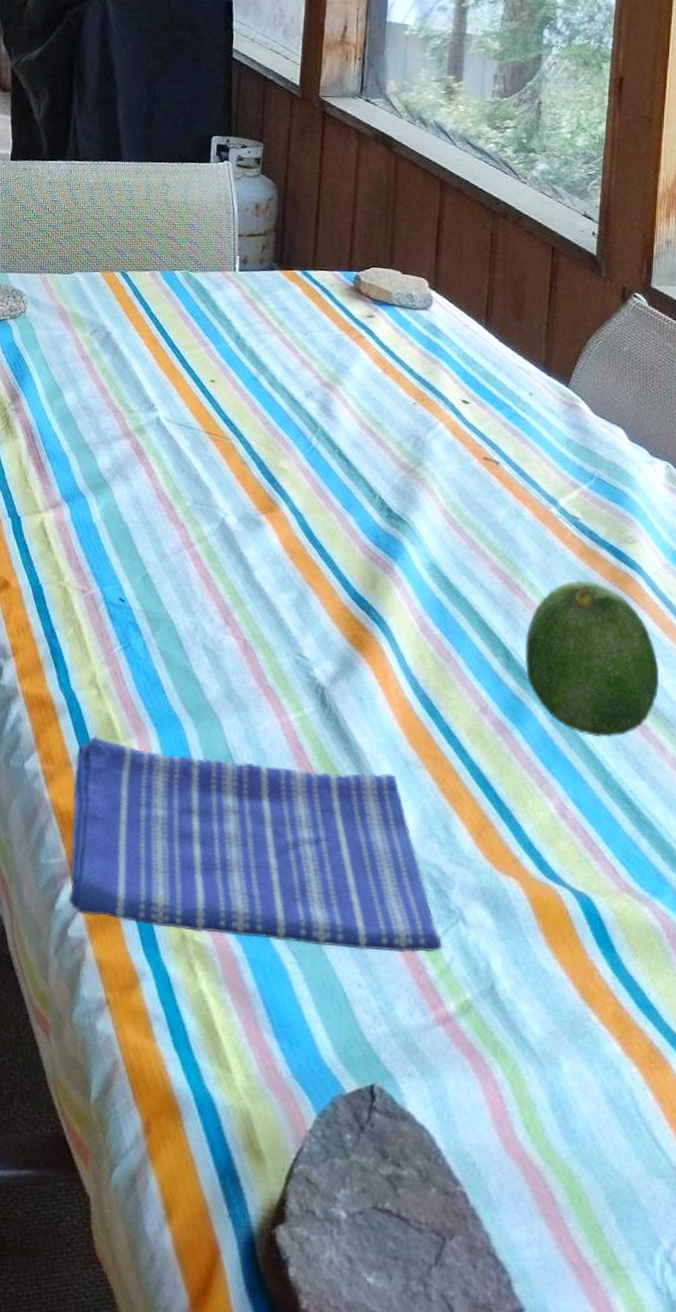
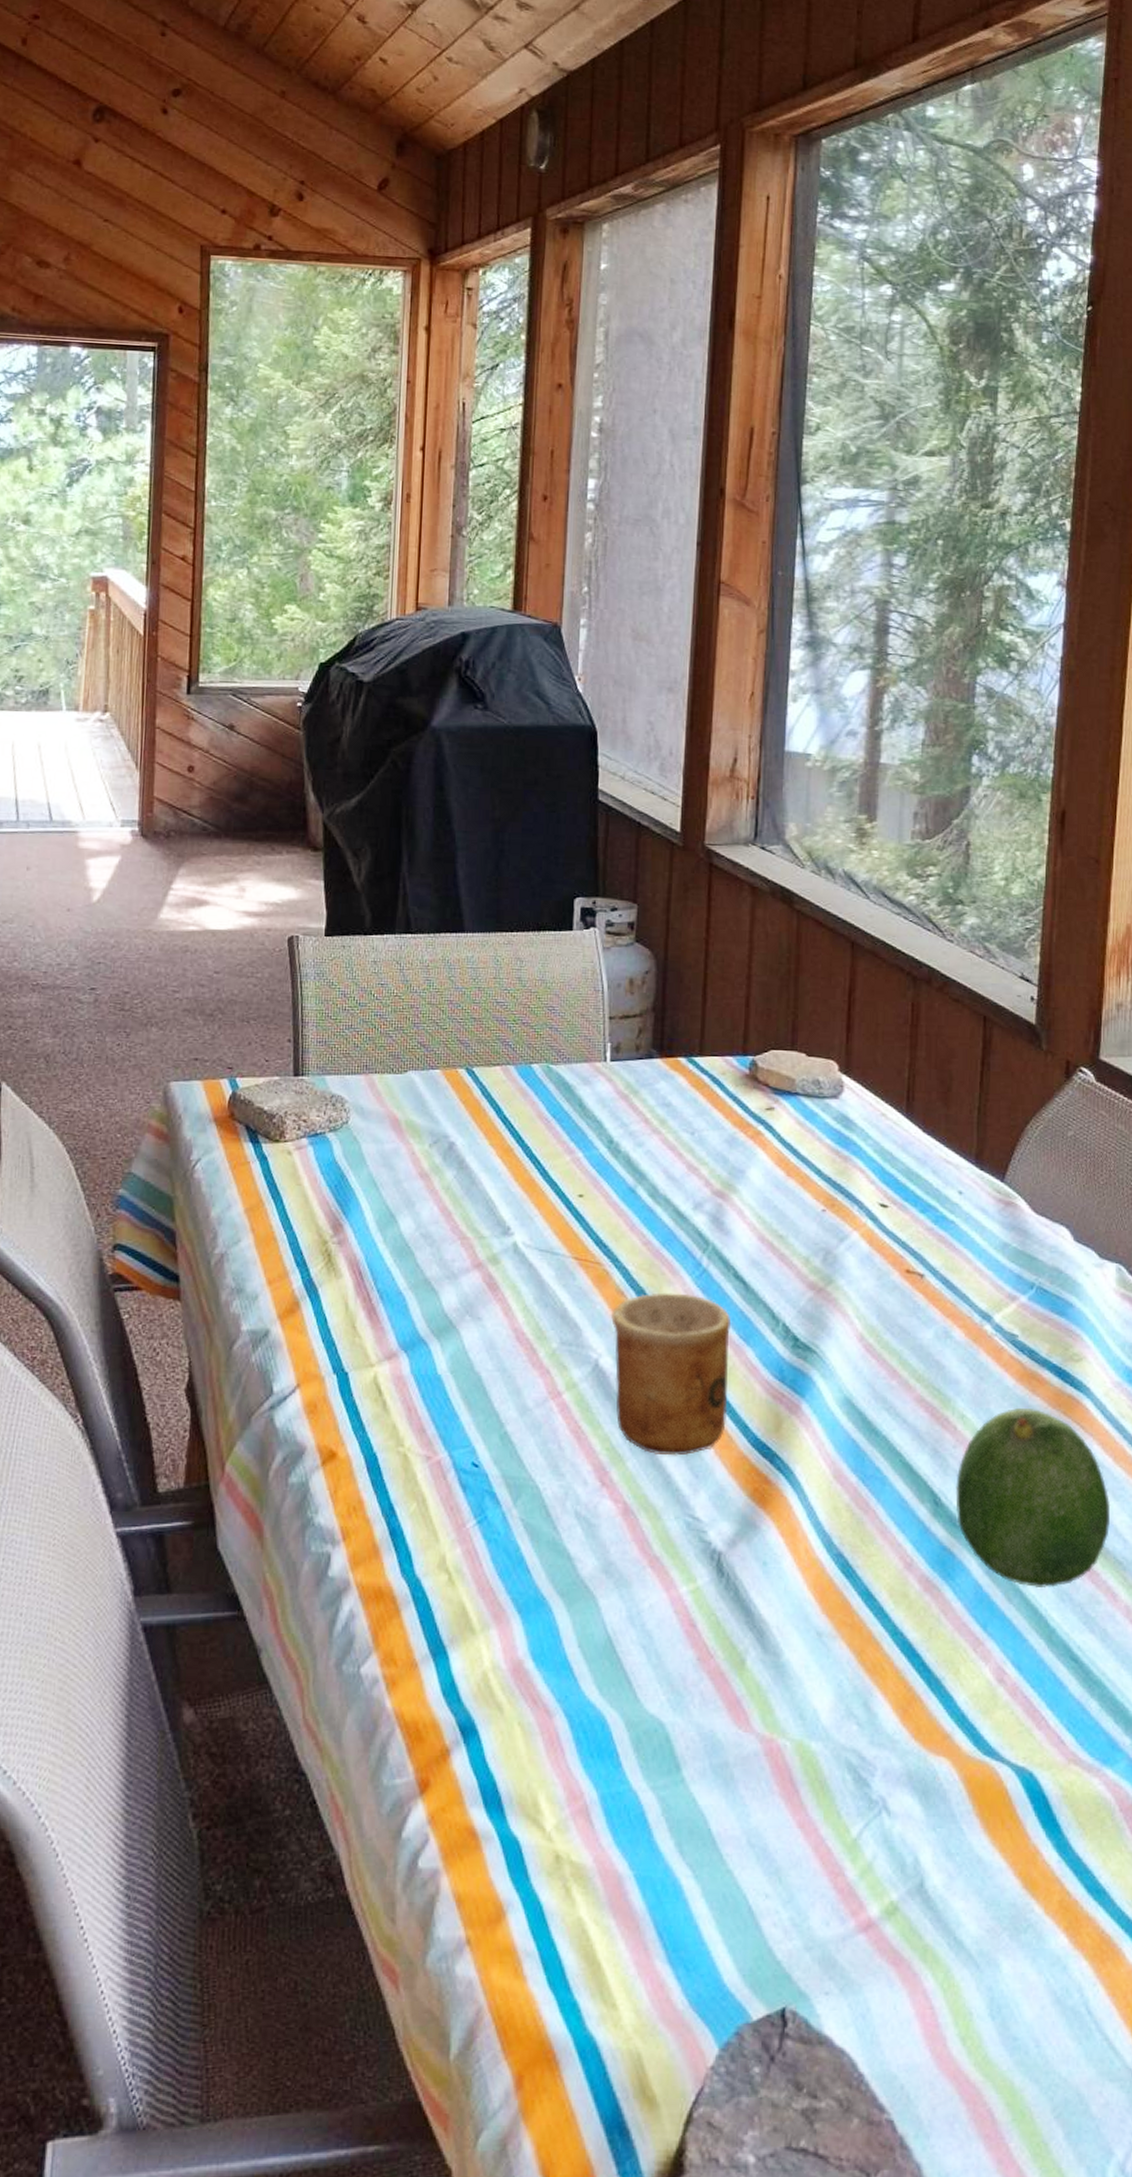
dish towel: present [69,737,443,953] -> none [419,1630,864,1856]
cup: none [235,465,335,603] -> present [610,1292,730,1456]

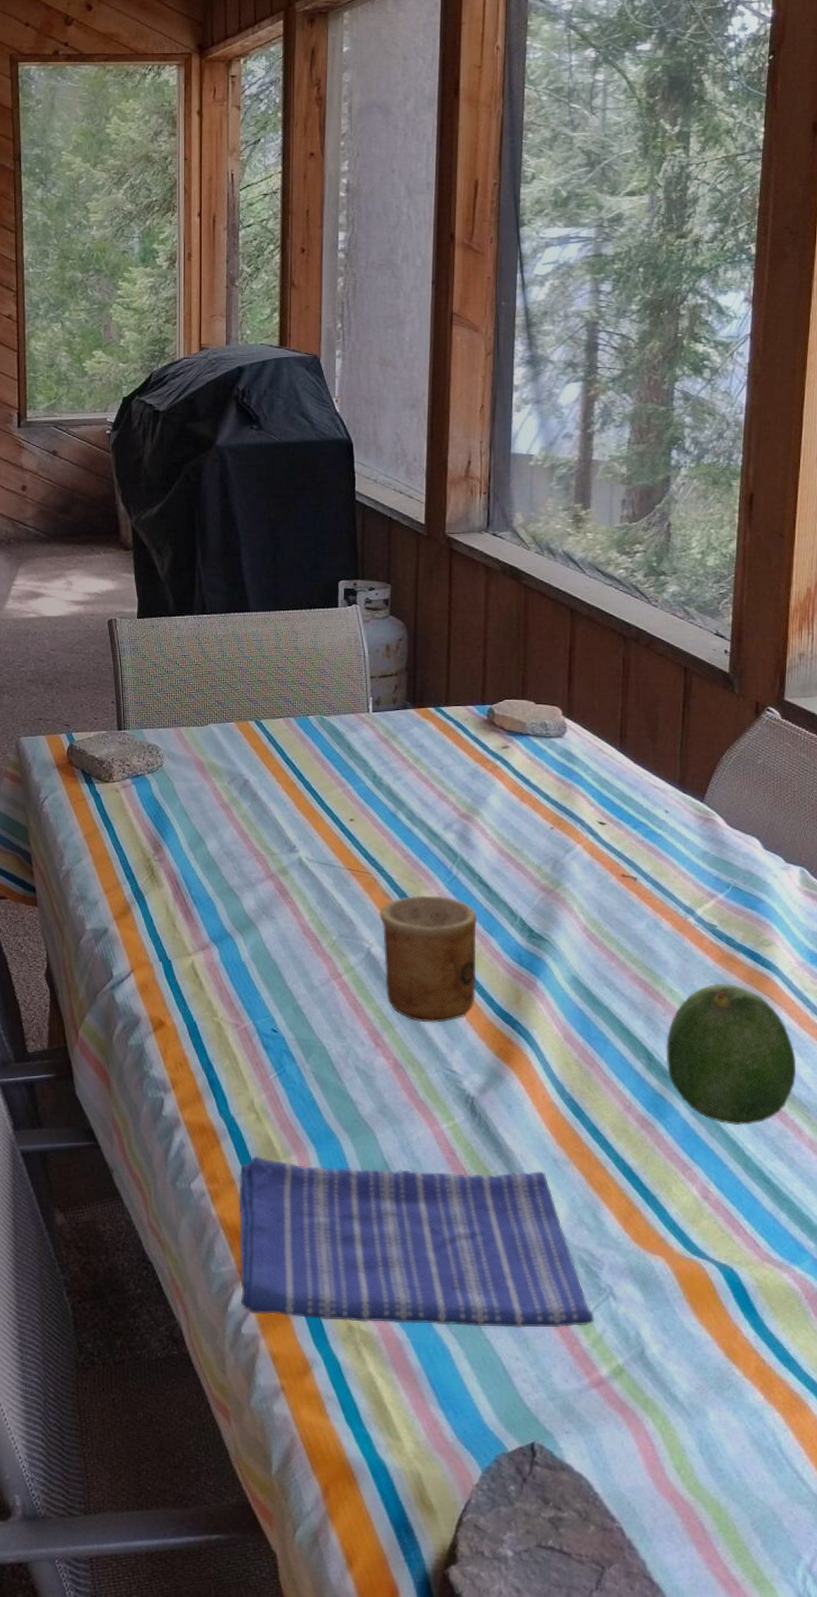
dish towel: none [419,1630,864,1856] -> present [238,1156,595,1329]

